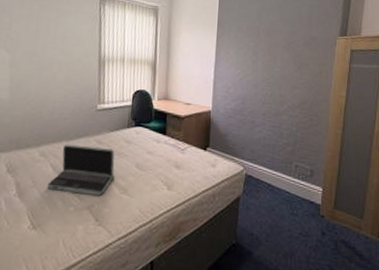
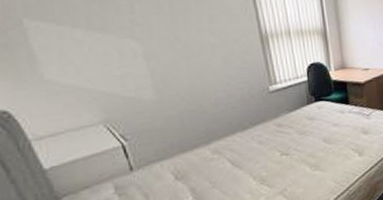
laptop: present [47,144,115,196] -> none [229,129,303,186]

